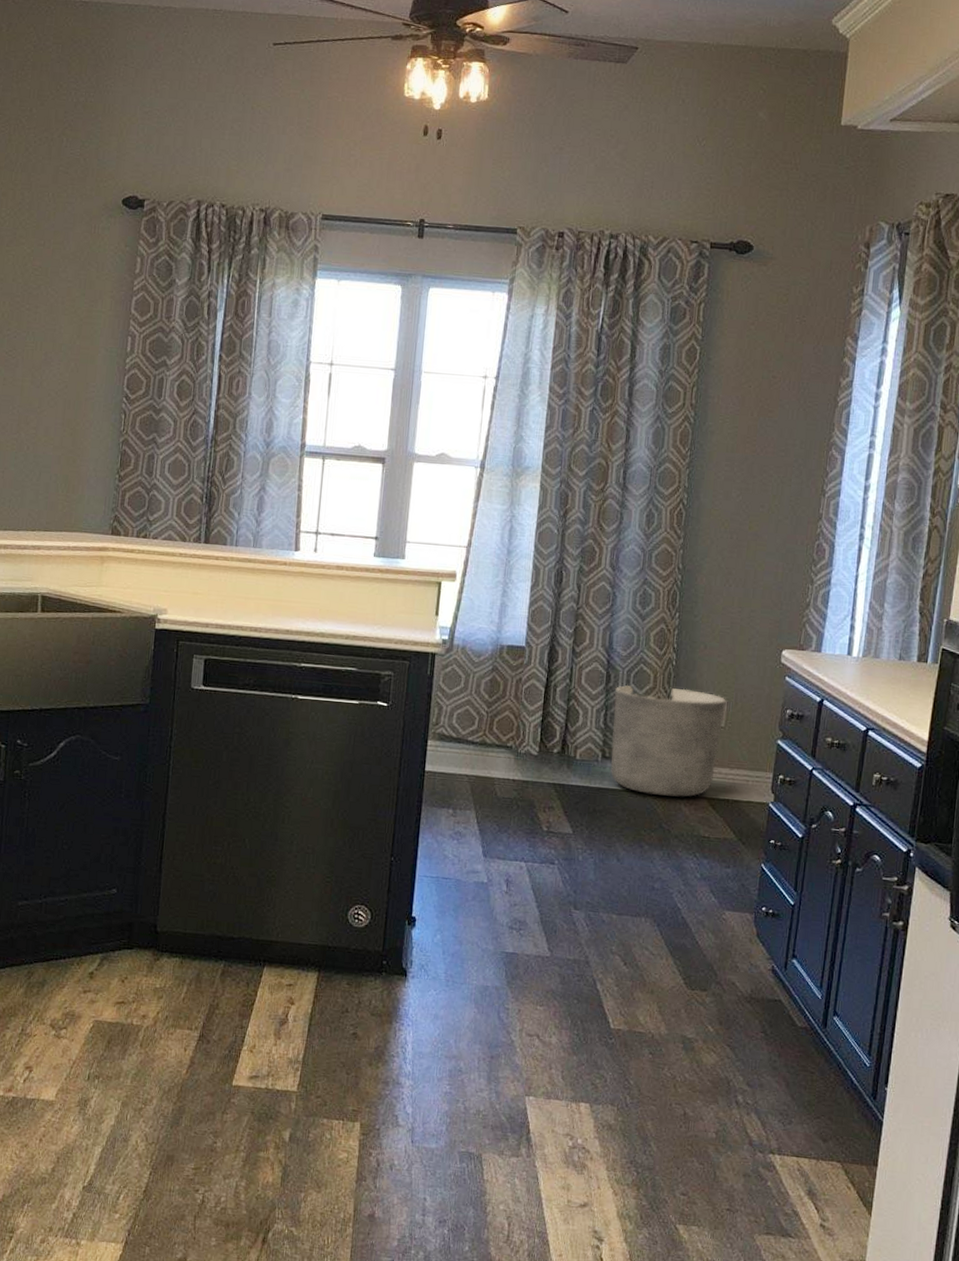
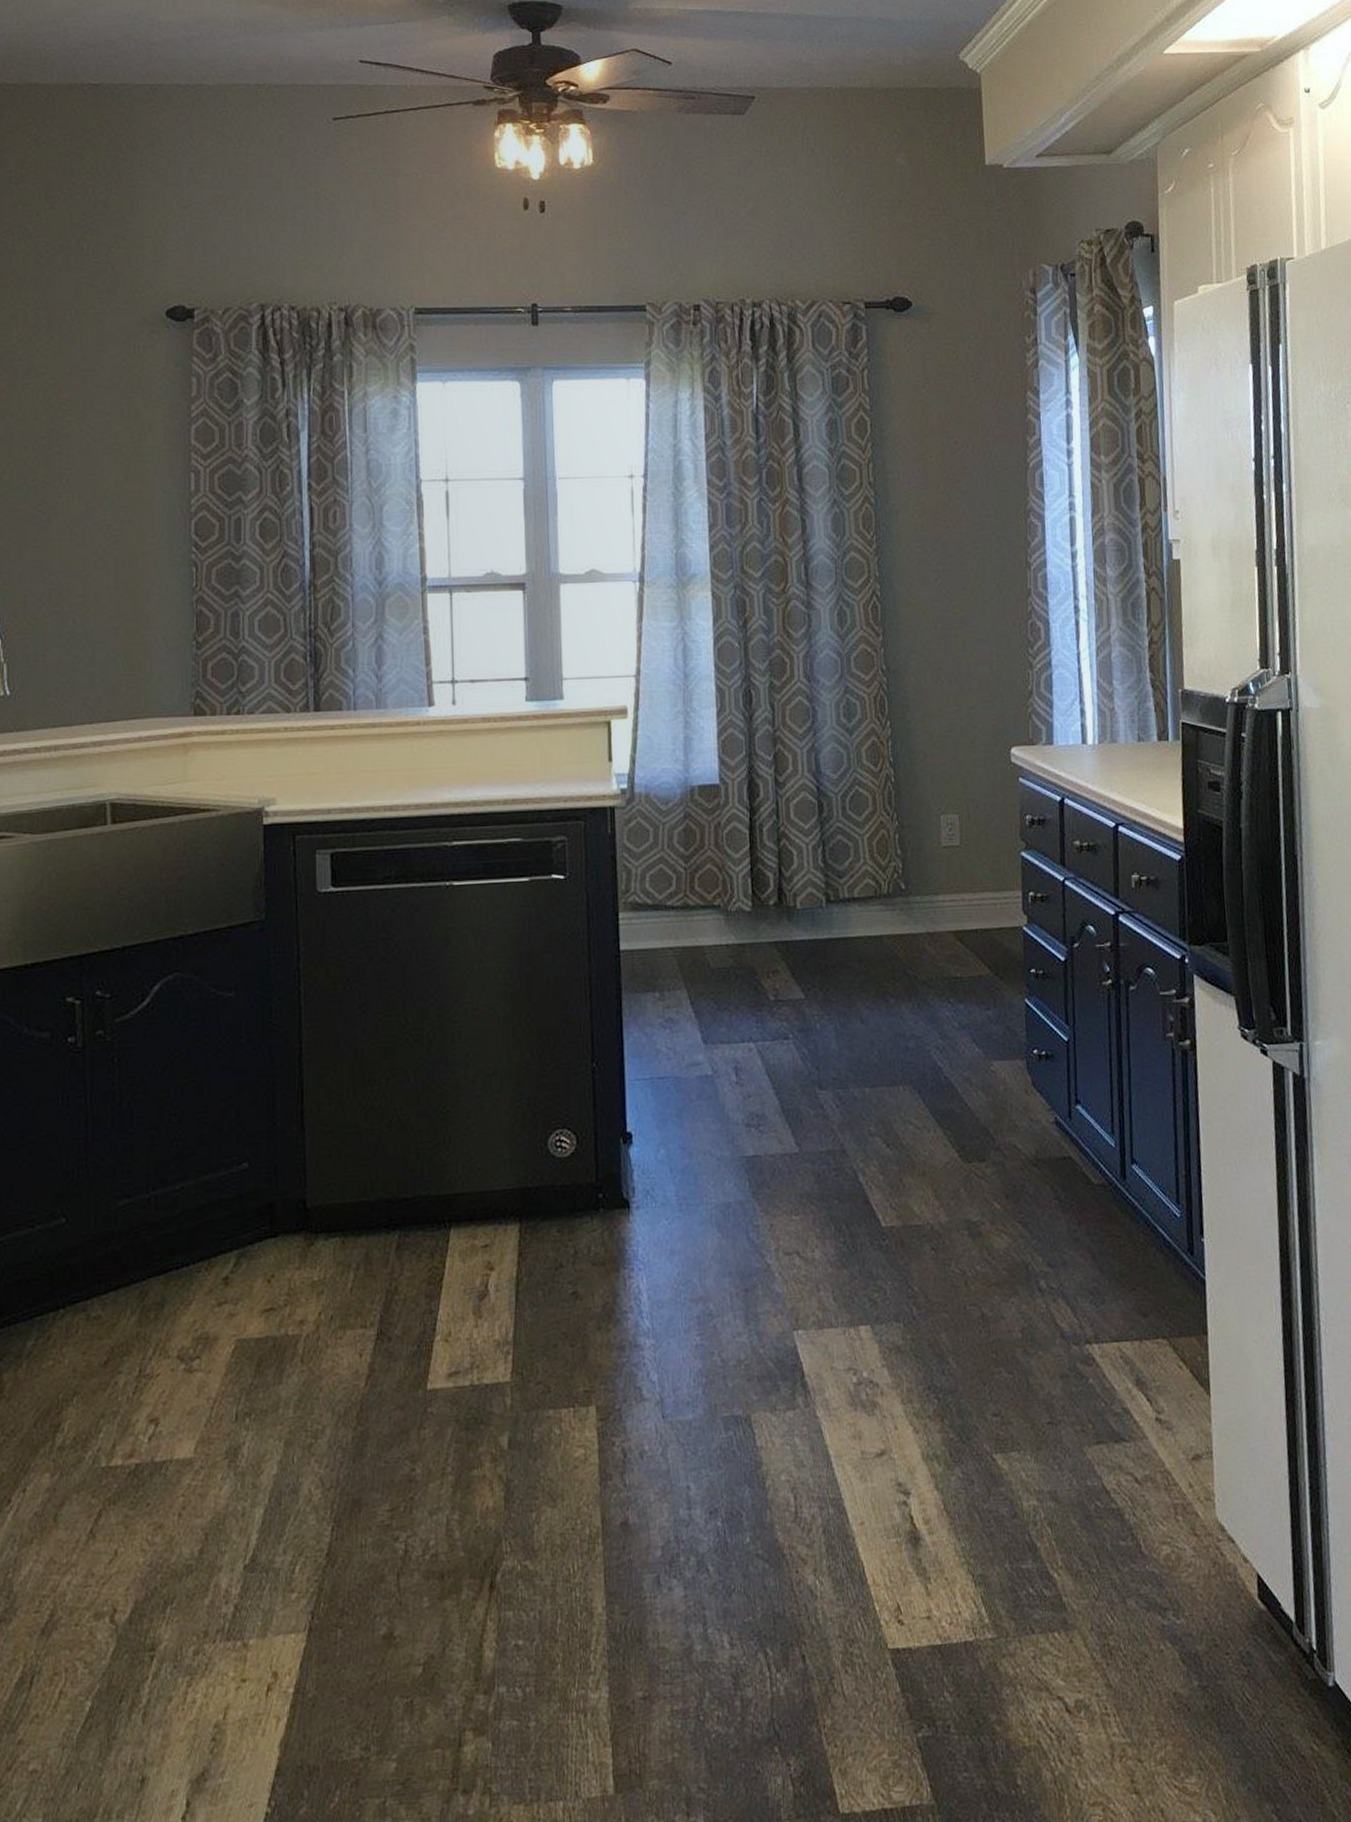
planter: present [611,684,727,797] -> none [829,807,959,938]

